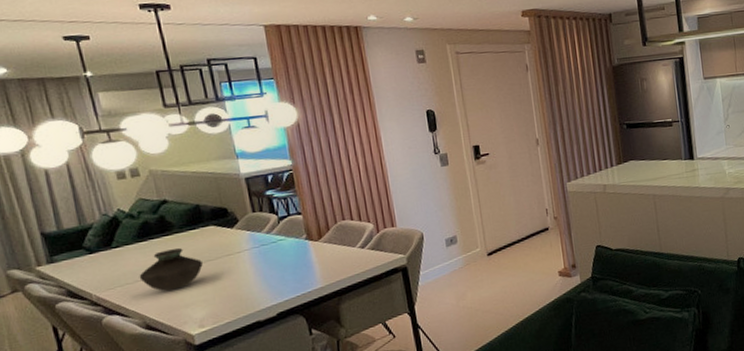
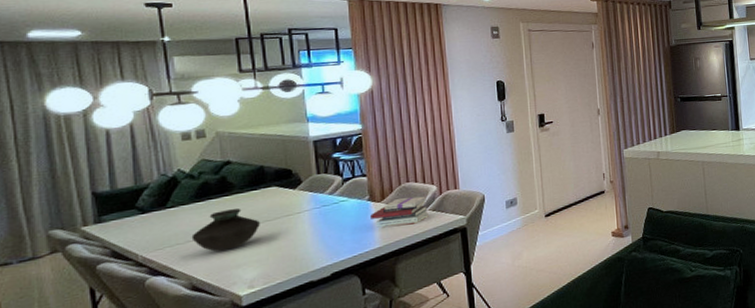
books: none [309,234,368,267] -> present [370,196,429,228]

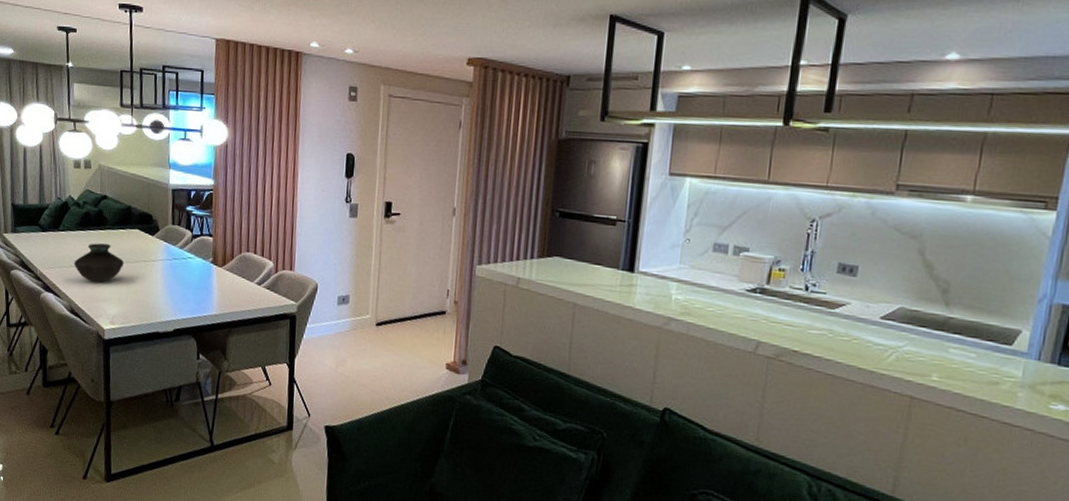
books: present [370,196,429,228] -> none [211,267,263,299]

